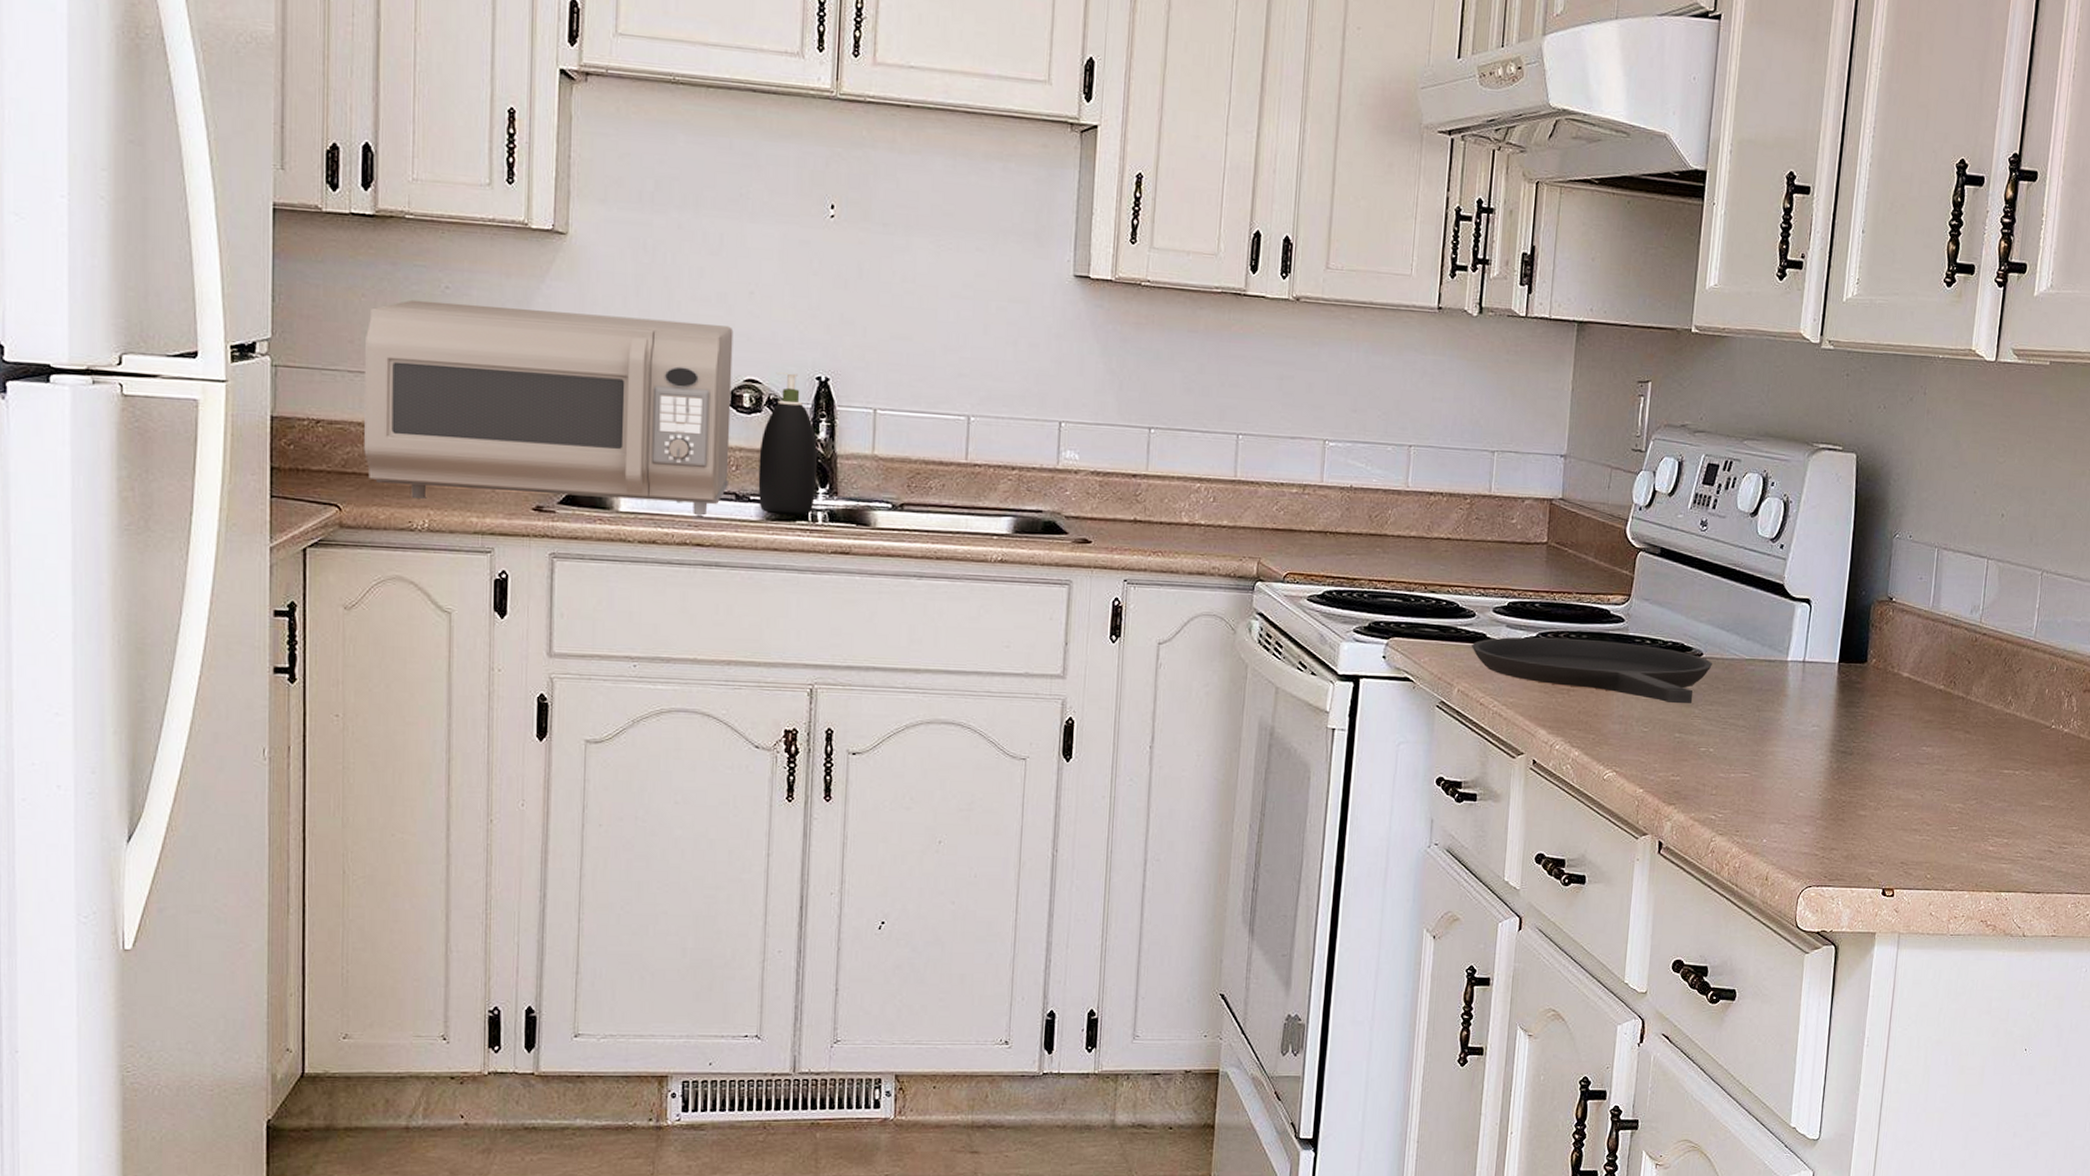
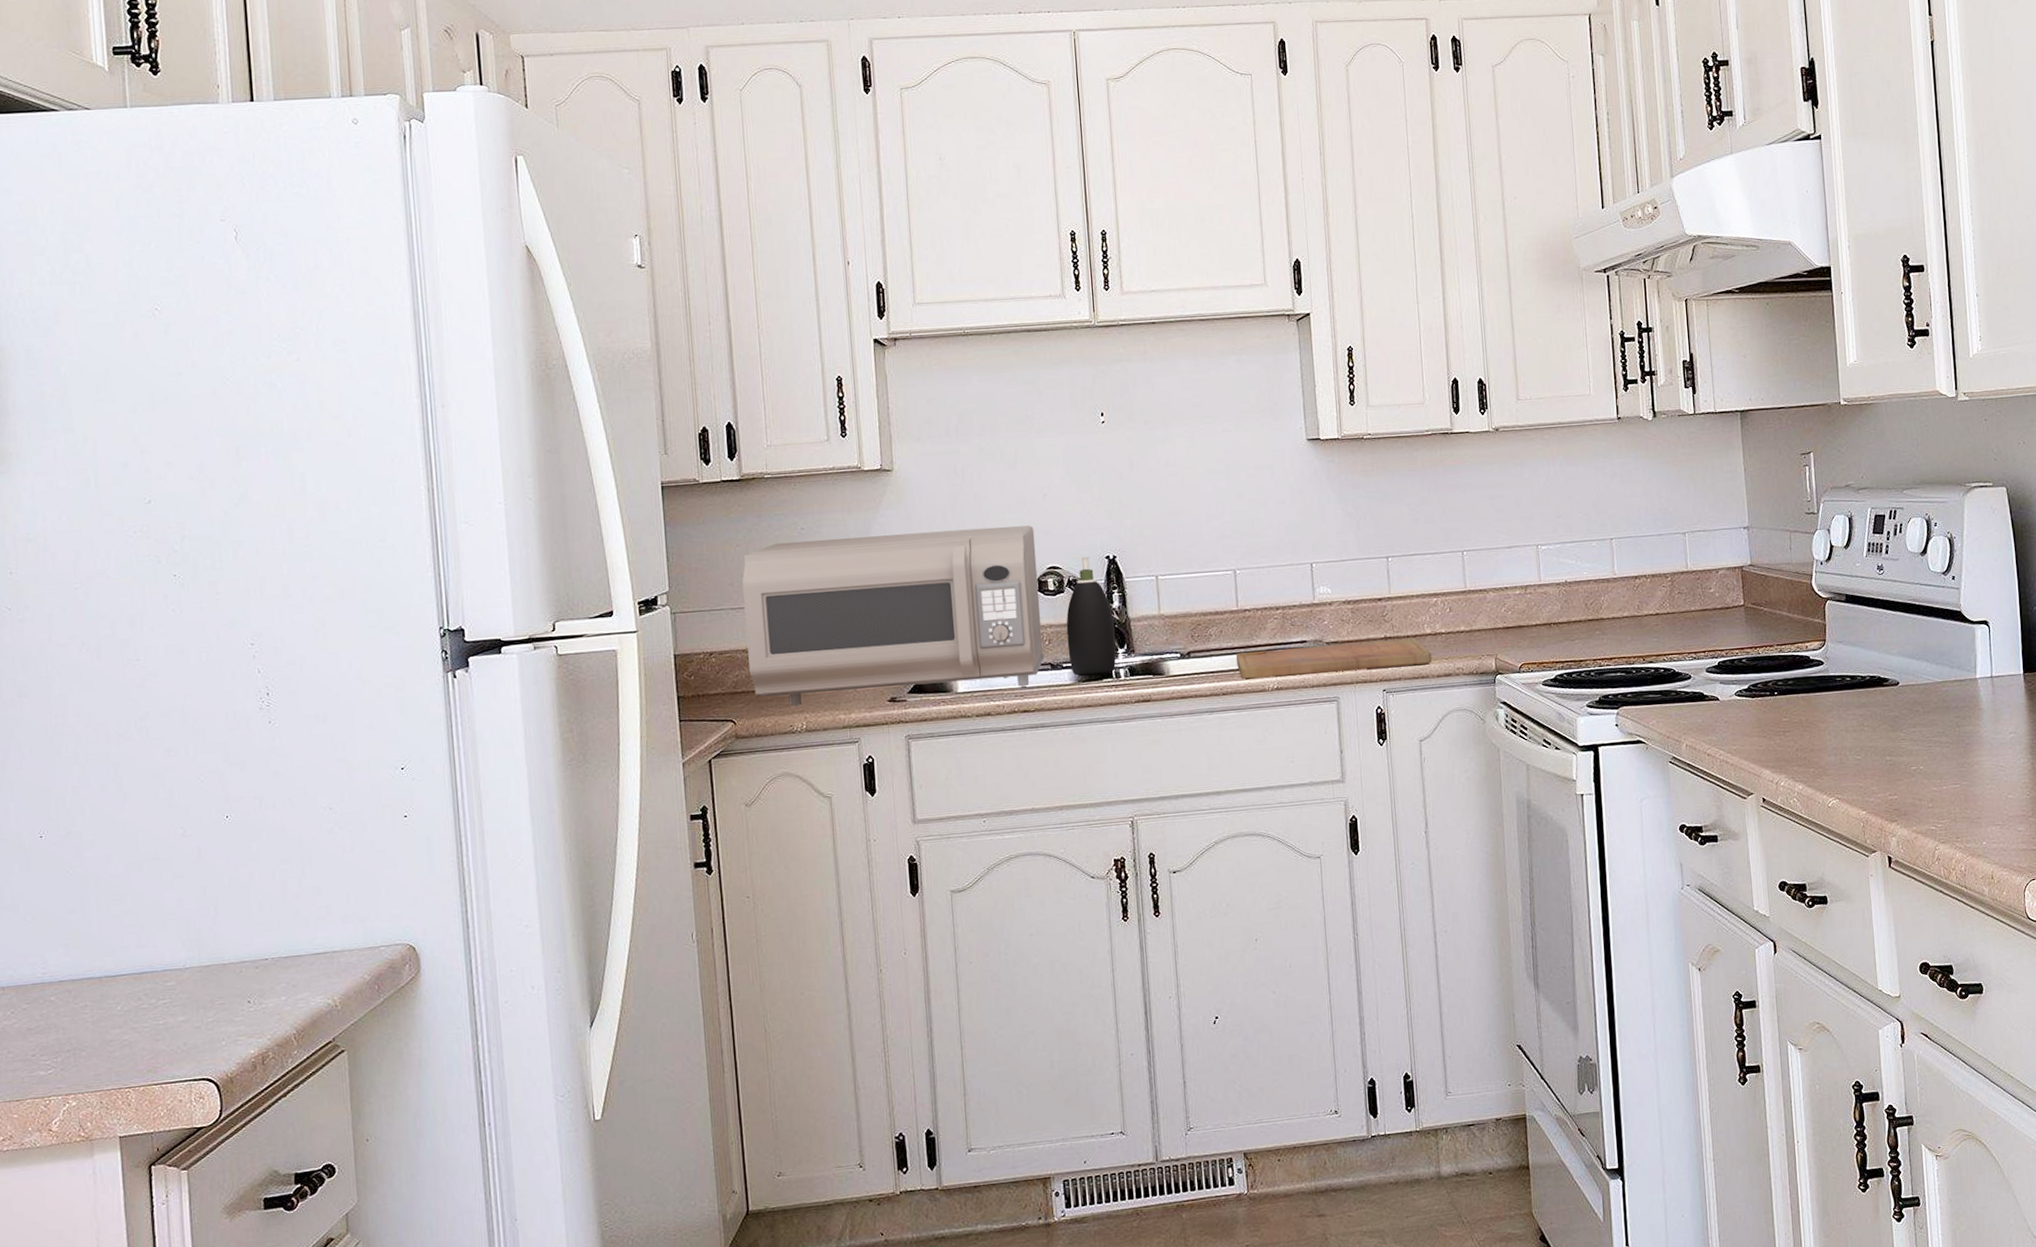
cutting board: none [956,513,1185,557] -> present [1235,638,1432,679]
frying pan: present [1471,637,1713,704] -> none [1691,682,1910,731]

